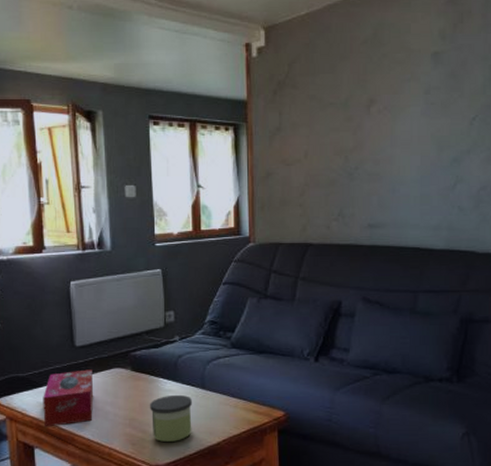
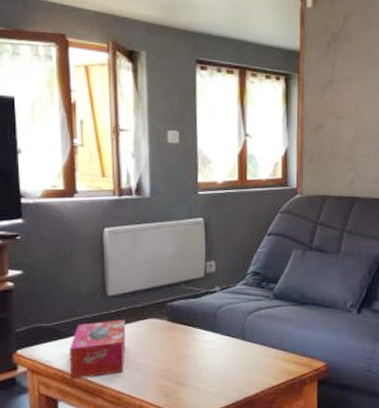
candle: present [150,394,192,442] -> none [186,345,231,393]

